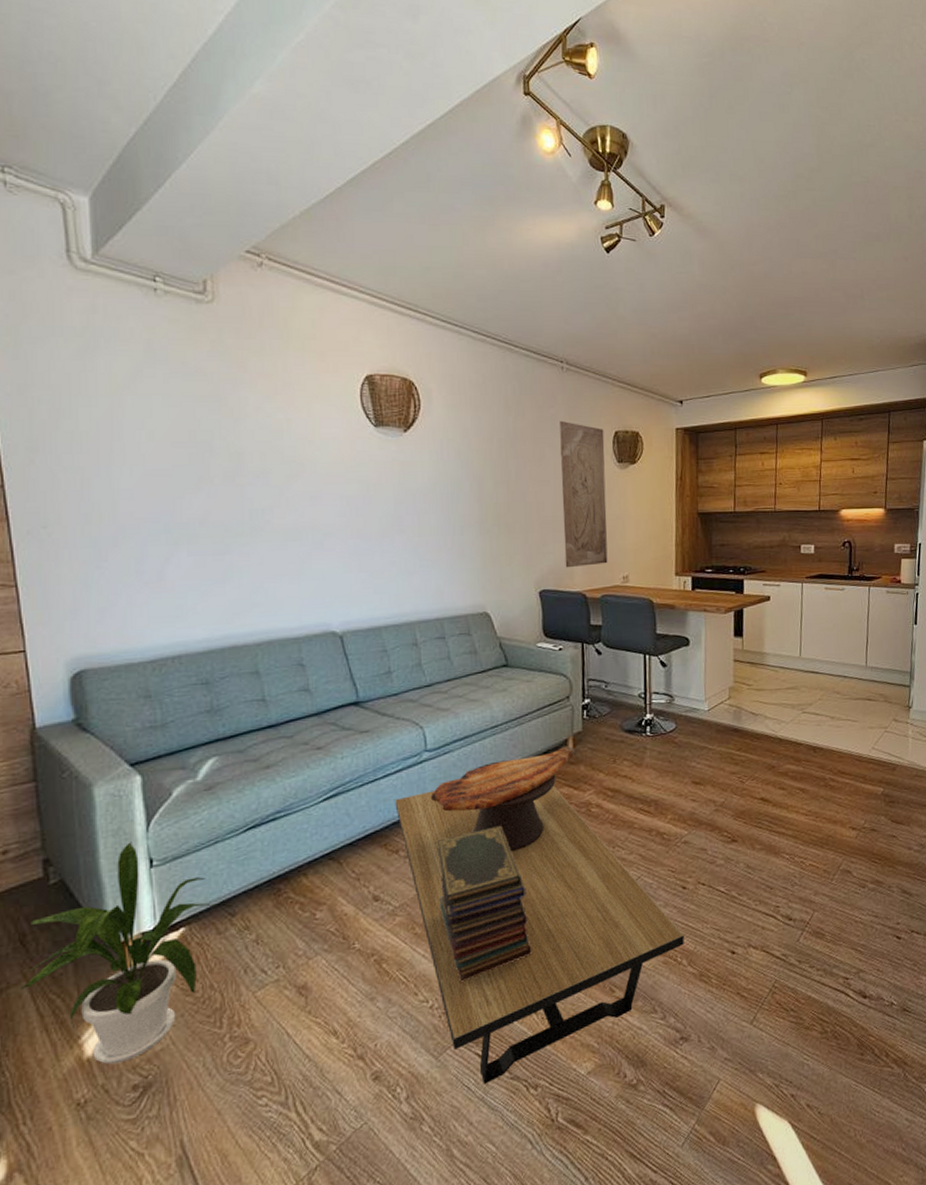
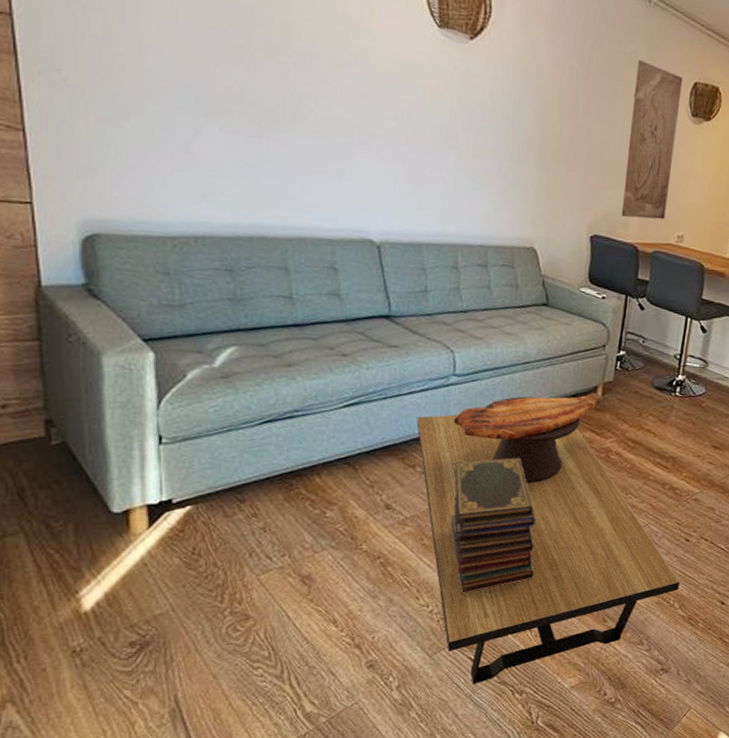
house plant: present [19,842,218,1065] -> none [16,416,227,621]

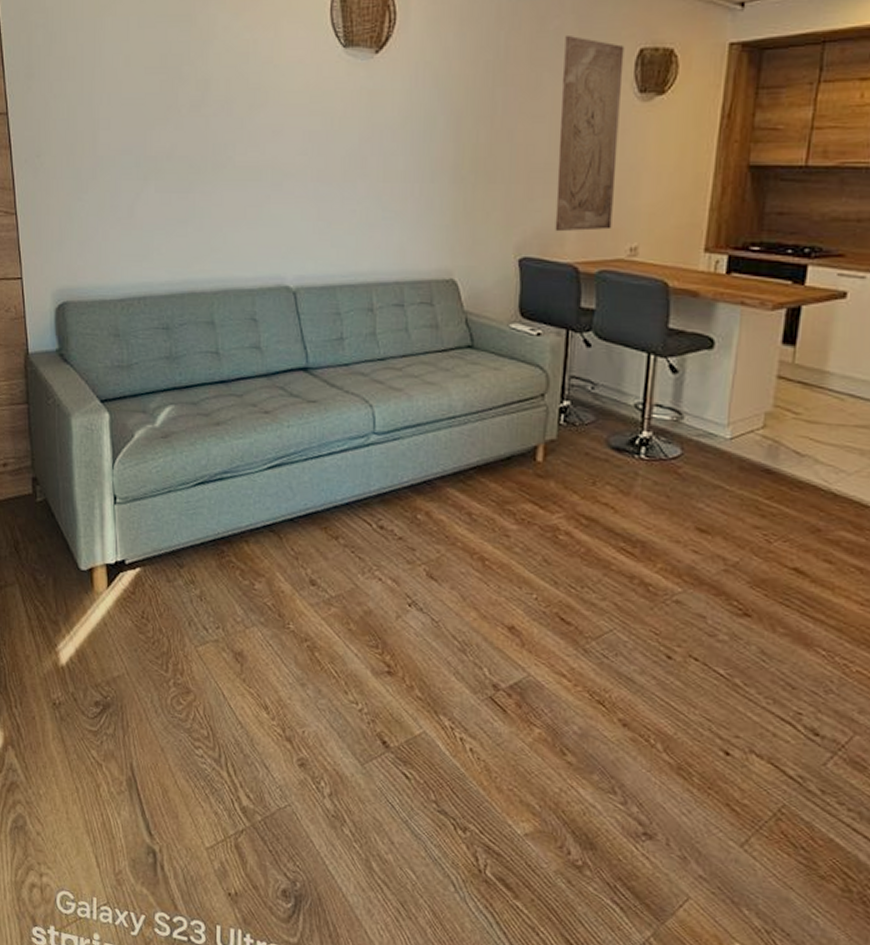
coffee table: present [416,414,680,684] -> none [338,478,662,808]
book stack: present [449,457,537,593] -> none [376,532,473,694]
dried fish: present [453,392,606,484] -> none [375,453,549,566]

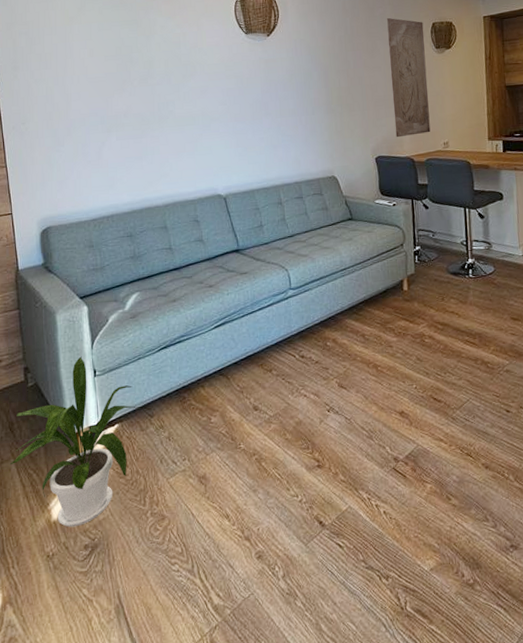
house plant: none [14,475,168,678] -> present [9,356,141,528]

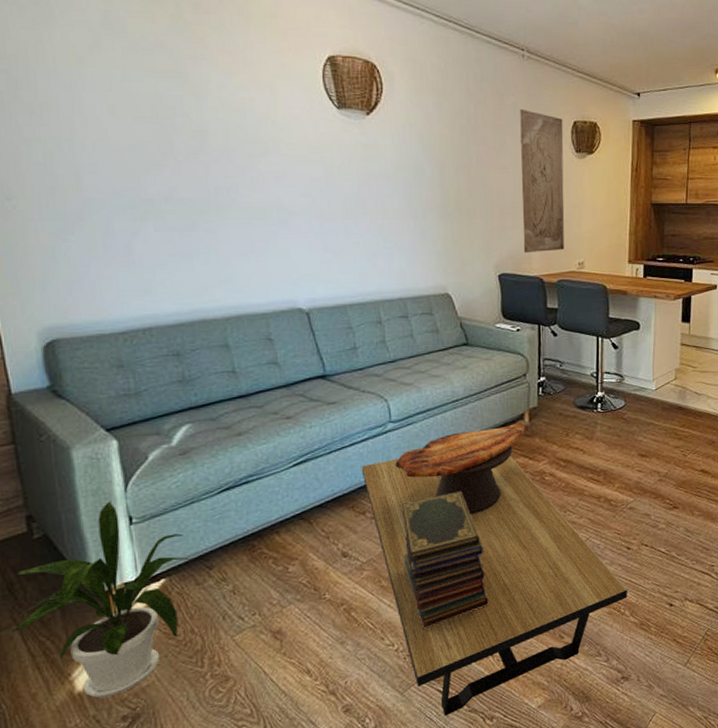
coffee table: none [268,320,510,571] -> present [361,456,627,716]
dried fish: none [295,285,412,374] -> present [394,419,533,515]
book stack: none [302,351,380,482] -> present [402,490,489,629]

